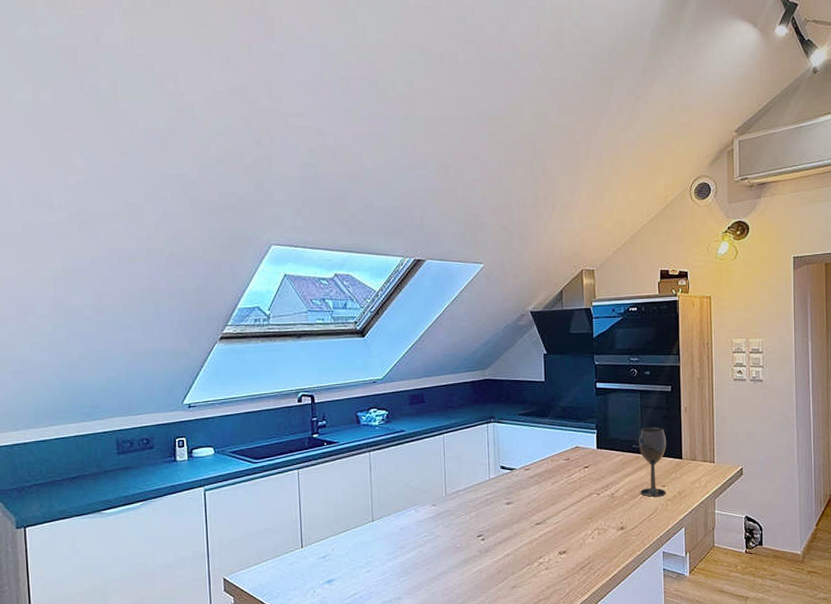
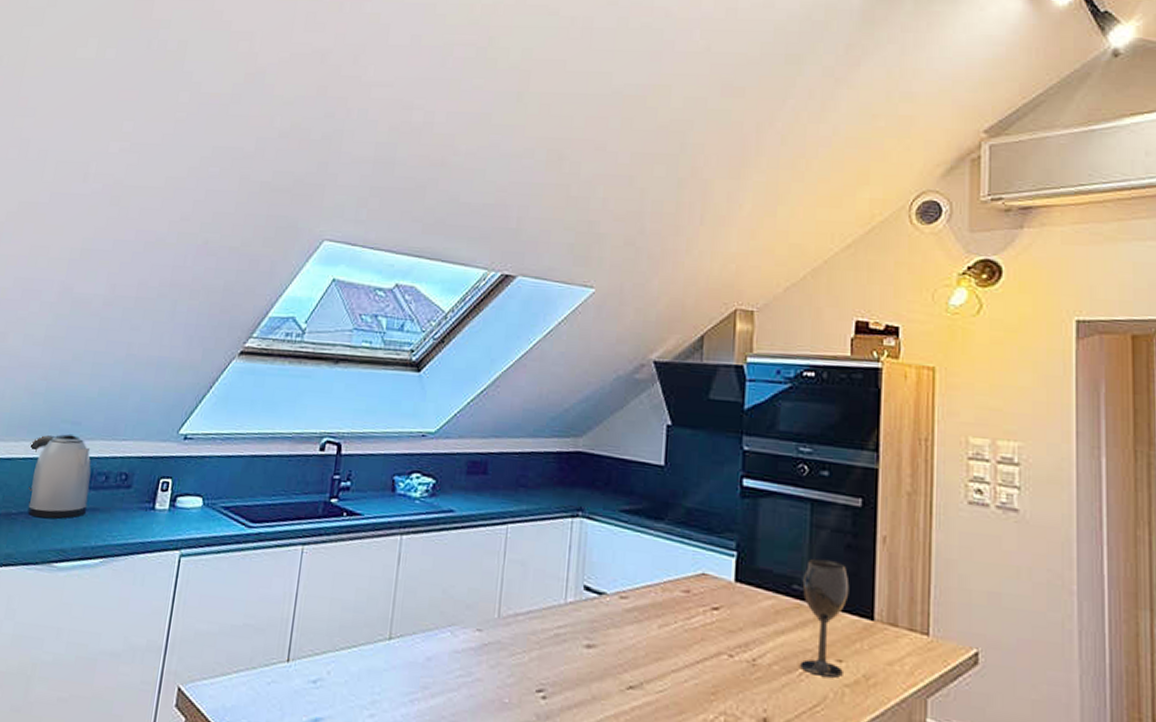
kettle: none [57,416,120,481] -> present [28,434,92,519]

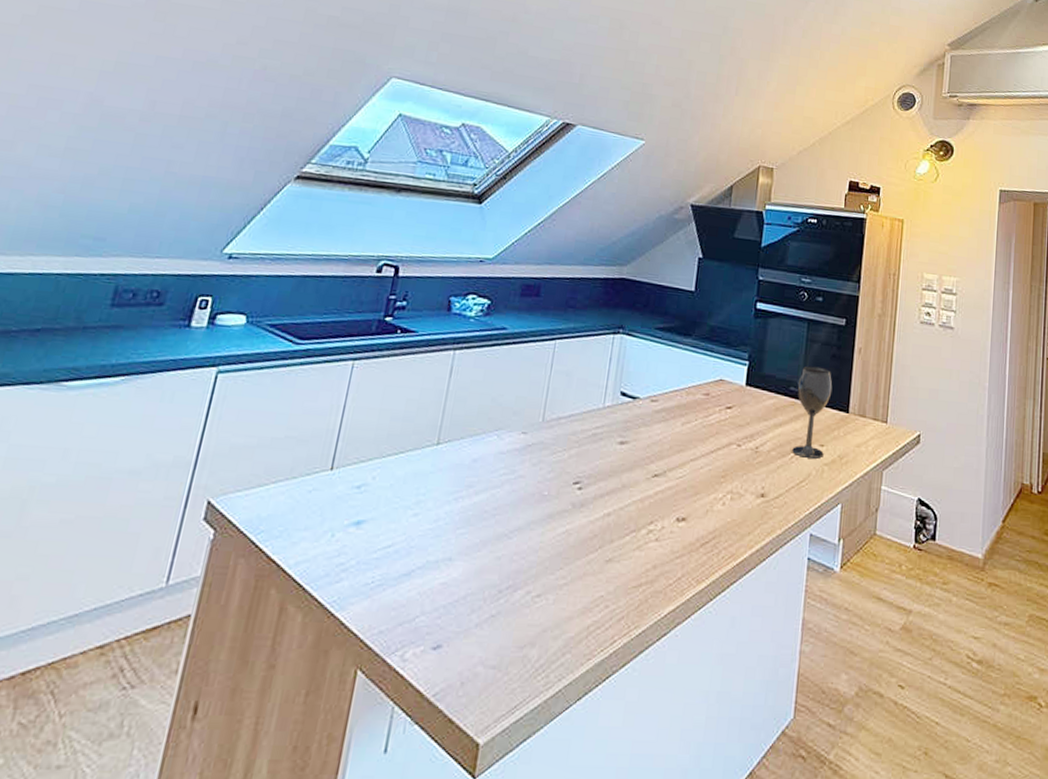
kettle: present [28,434,92,519] -> none [33,250,116,337]

